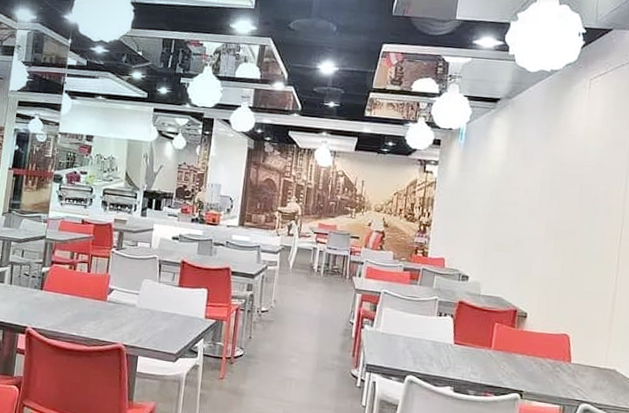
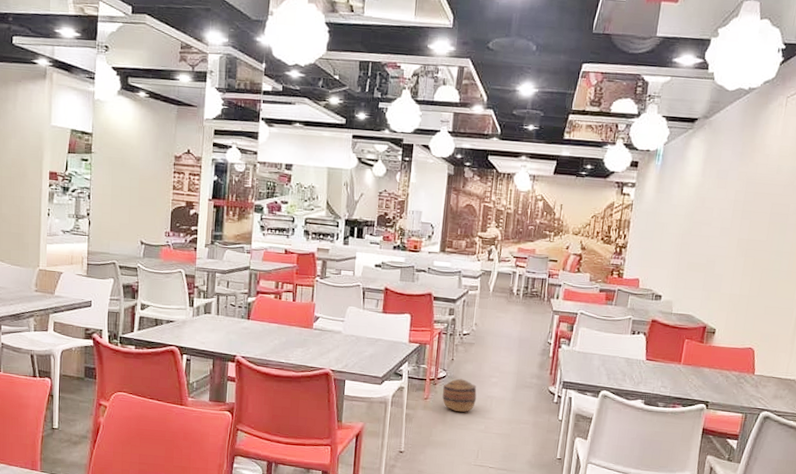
basket: none [239,358,275,395] -> present [442,378,477,413]

